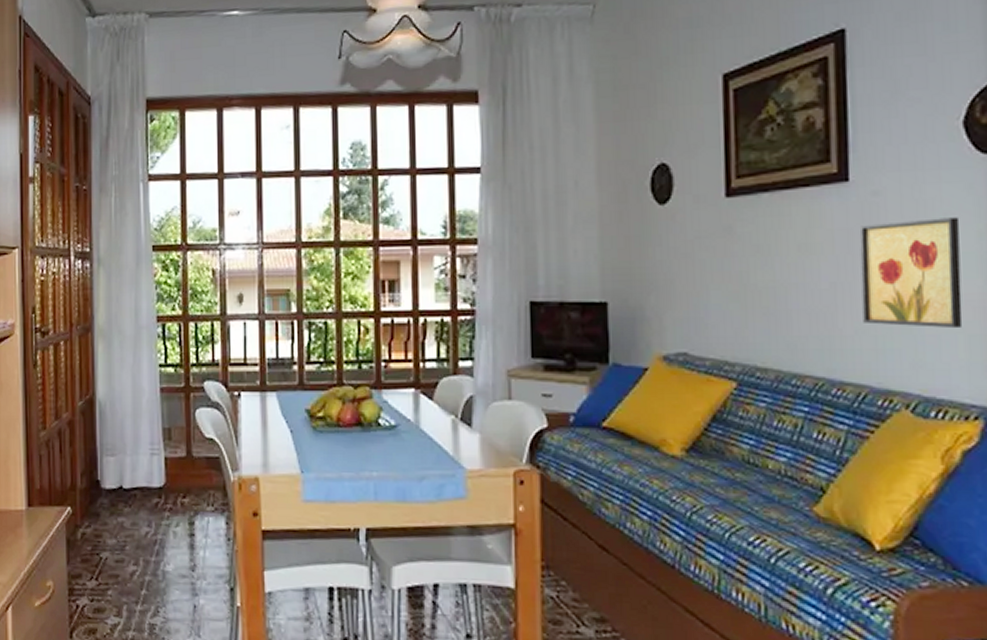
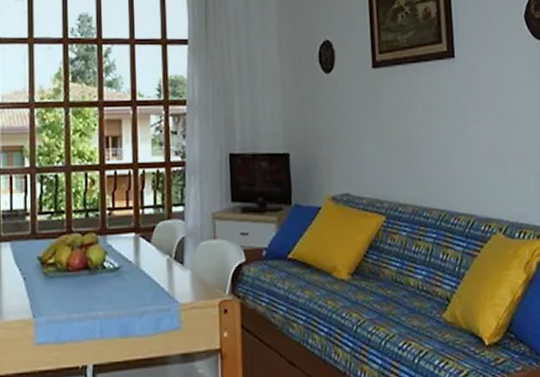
wall art: present [859,217,963,328] -> none [463,86,532,169]

